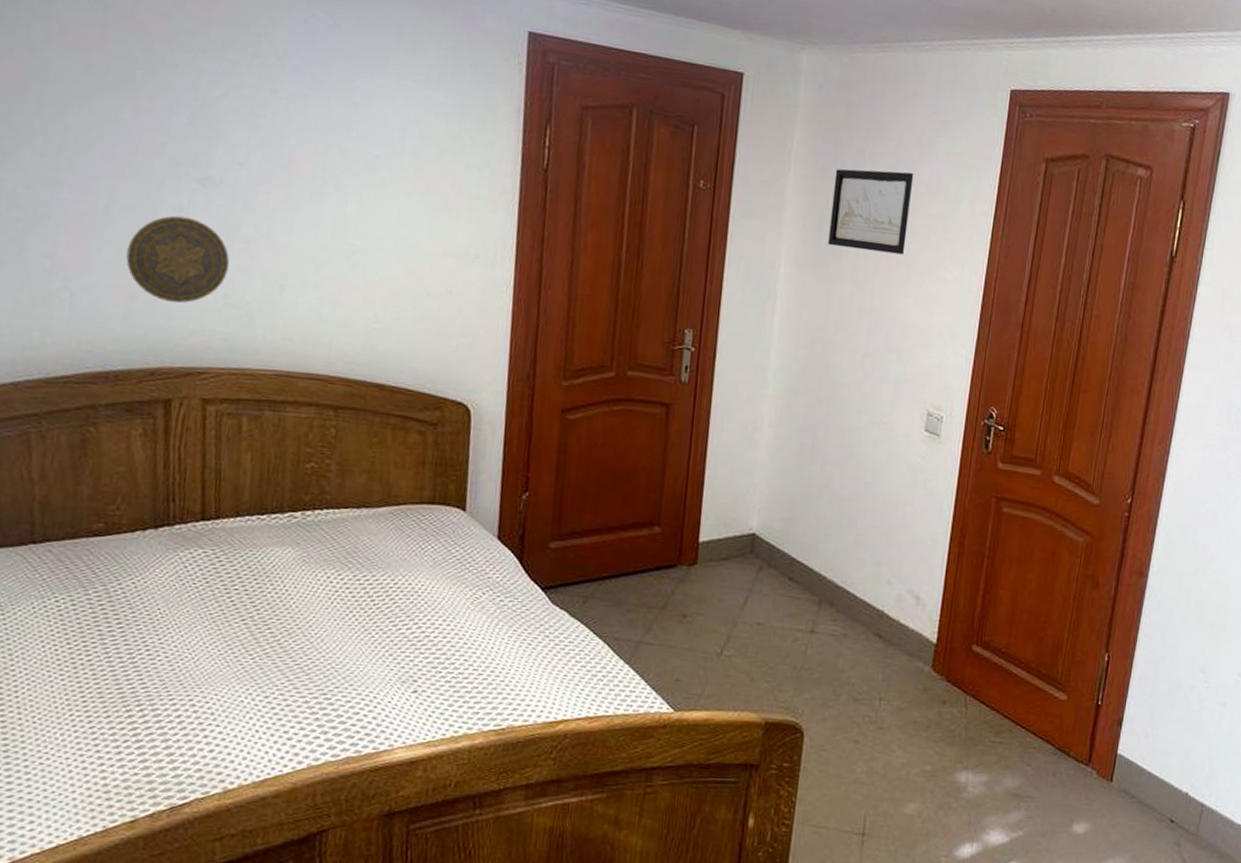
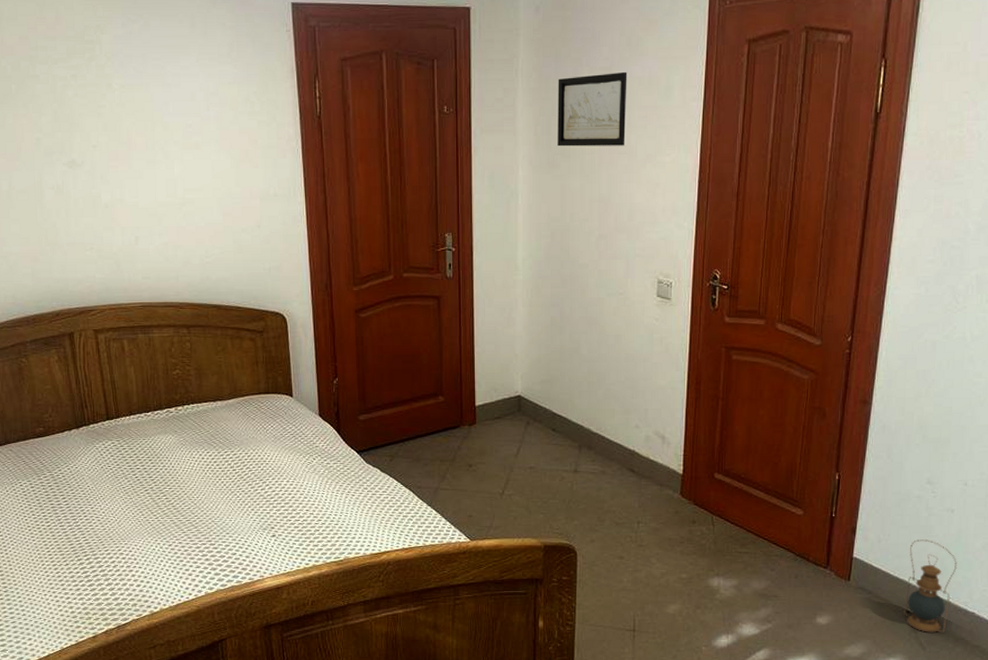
decorative plate: present [126,215,229,304] -> none [26,193,97,260]
lantern: none [1167,736,1226,847] -> present [904,540,957,632]

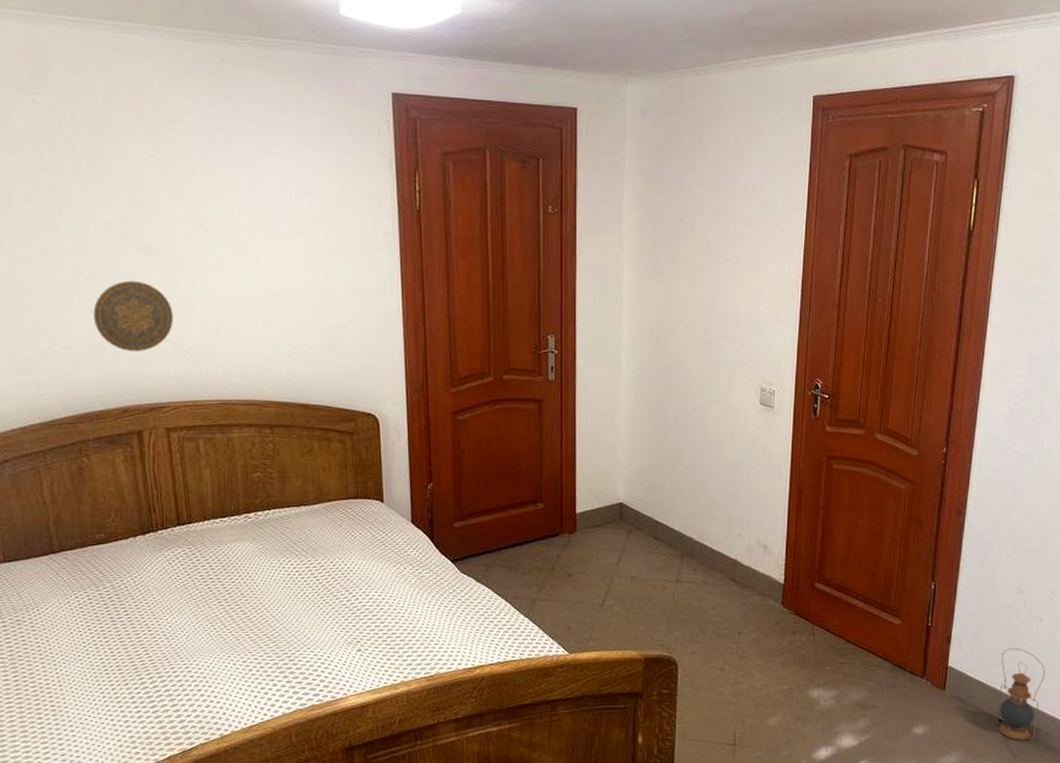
decorative plate: none [26,193,97,260] -> present [93,280,173,352]
wall art: present [557,71,628,147] -> none [663,179,733,253]

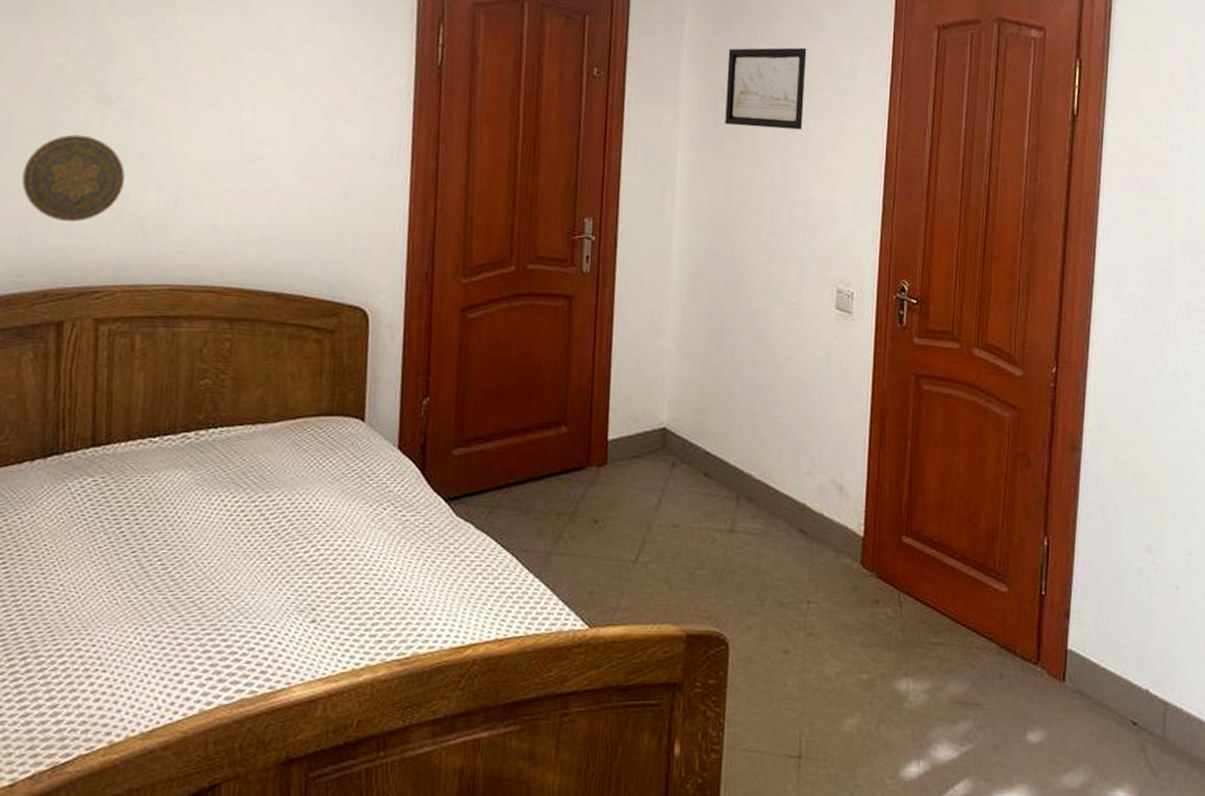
wall art: none [663,179,733,253] -> present [725,47,807,130]
lantern: present [996,648,1045,740] -> none [1129,625,1187,752]

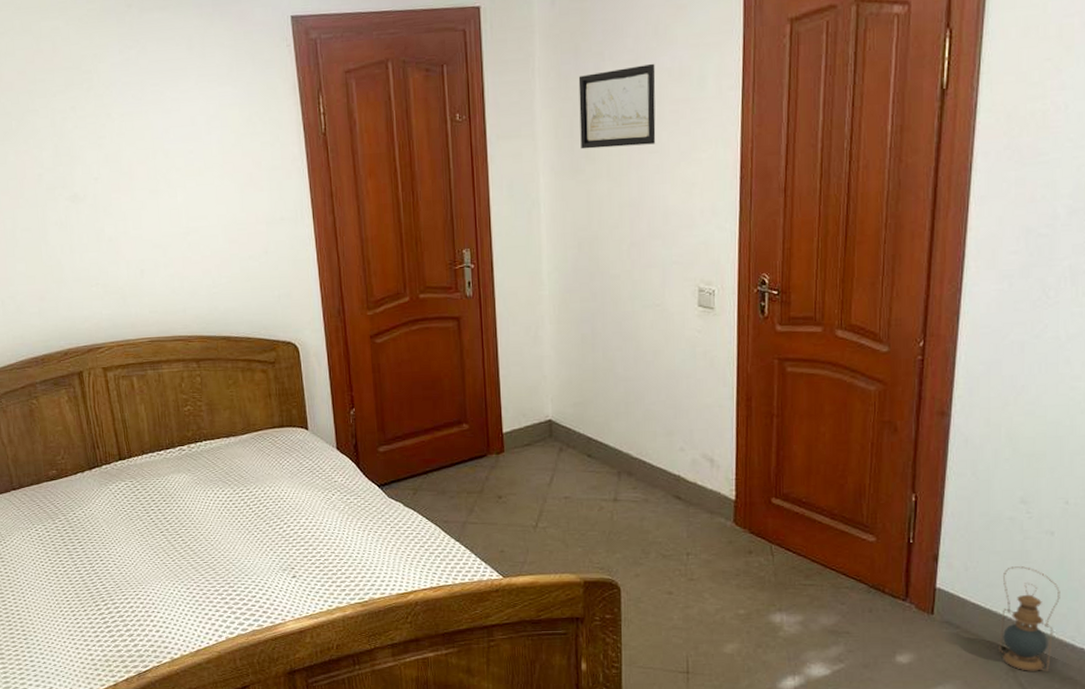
decorative plate: present [21,134,125,222] -> none [31,229,102,298]
lantern: none [1129,625,1187,752] -> present [999,566,1060,671]

